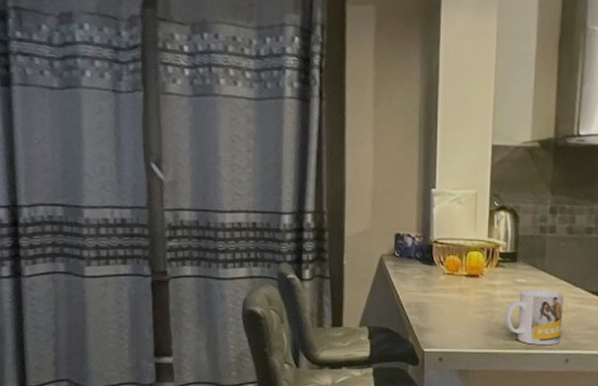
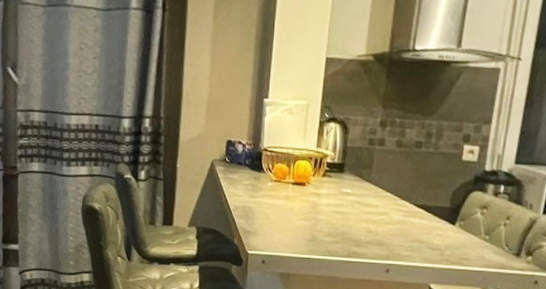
mug: present [504,290,564,345] -> none [328,200,389,254]

